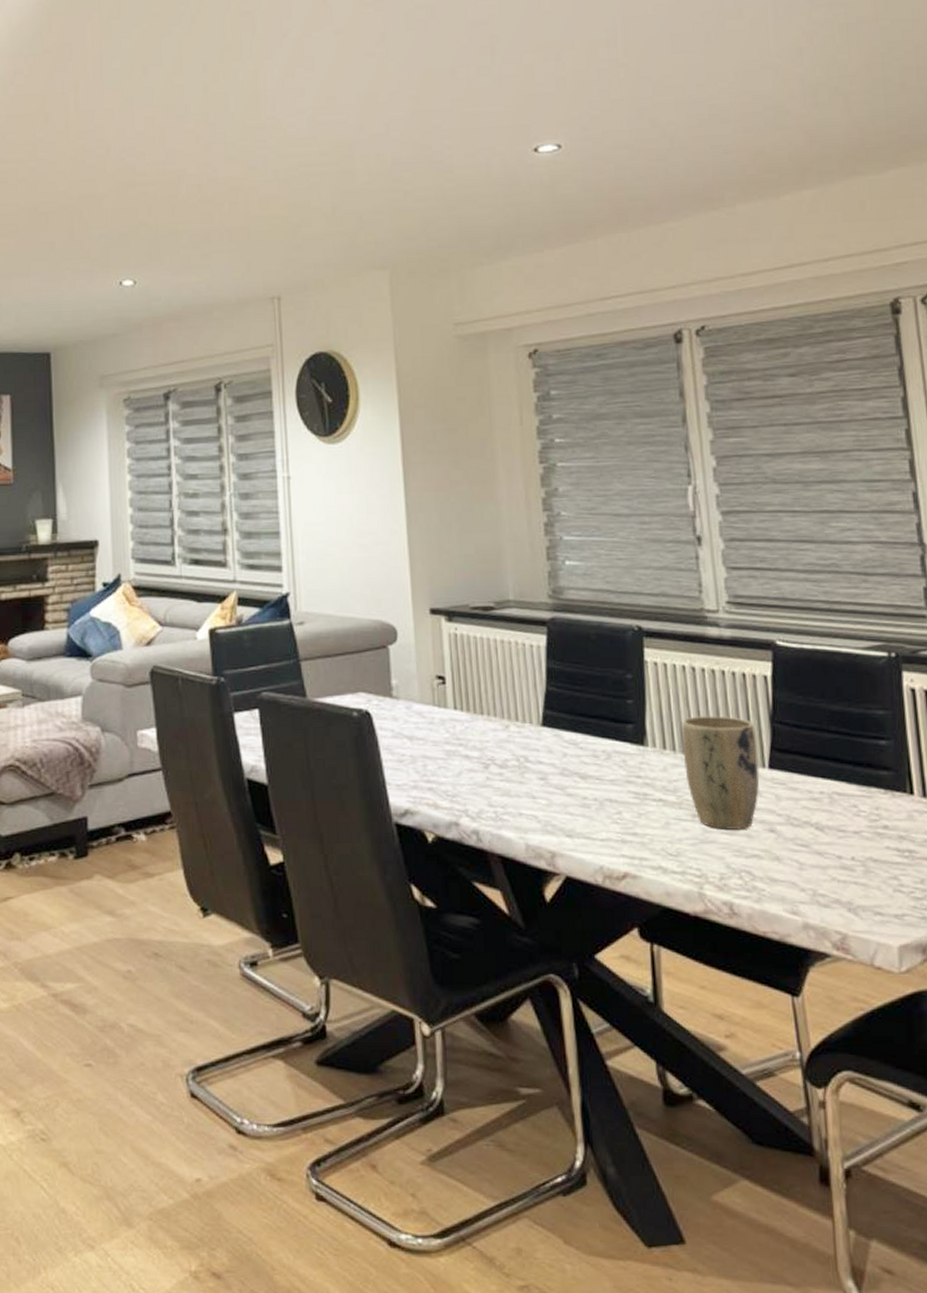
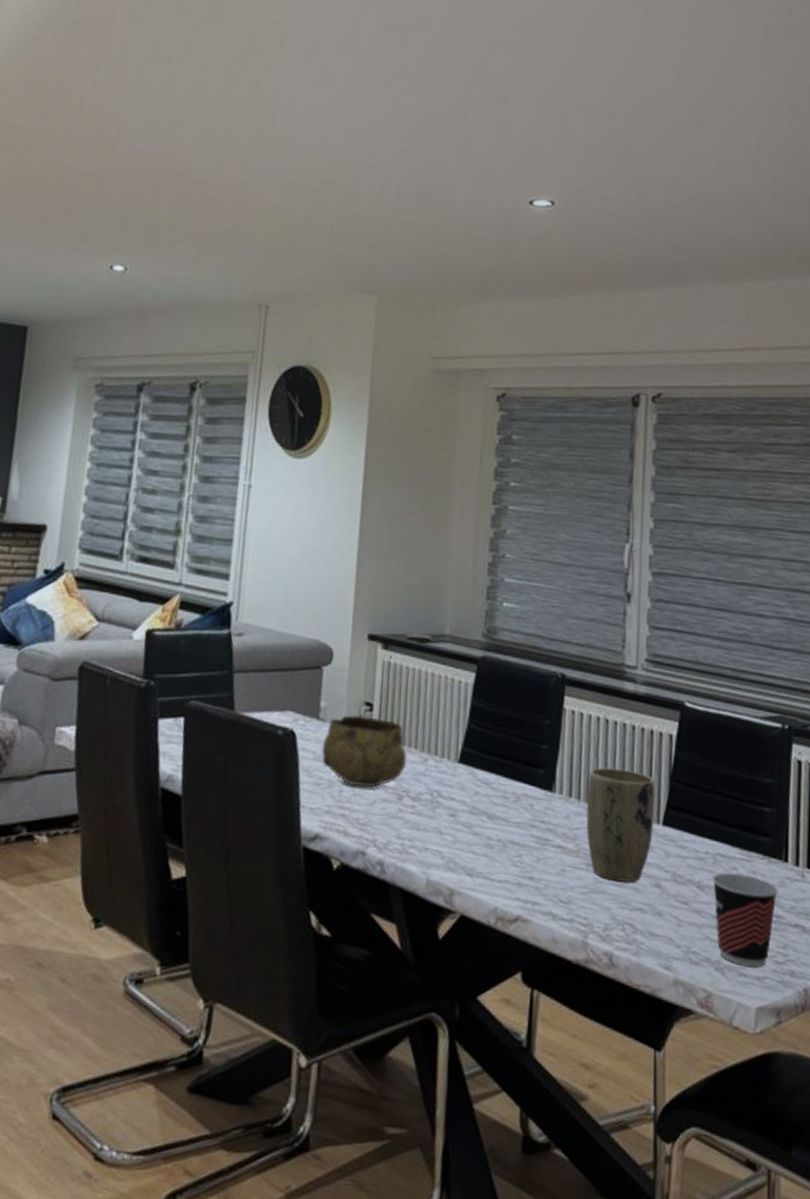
decorative bowl: none [399,689,488,760] -> present [321,714,407,788]
cup: none [832,812,907,905] -> present [712,873,778,968]

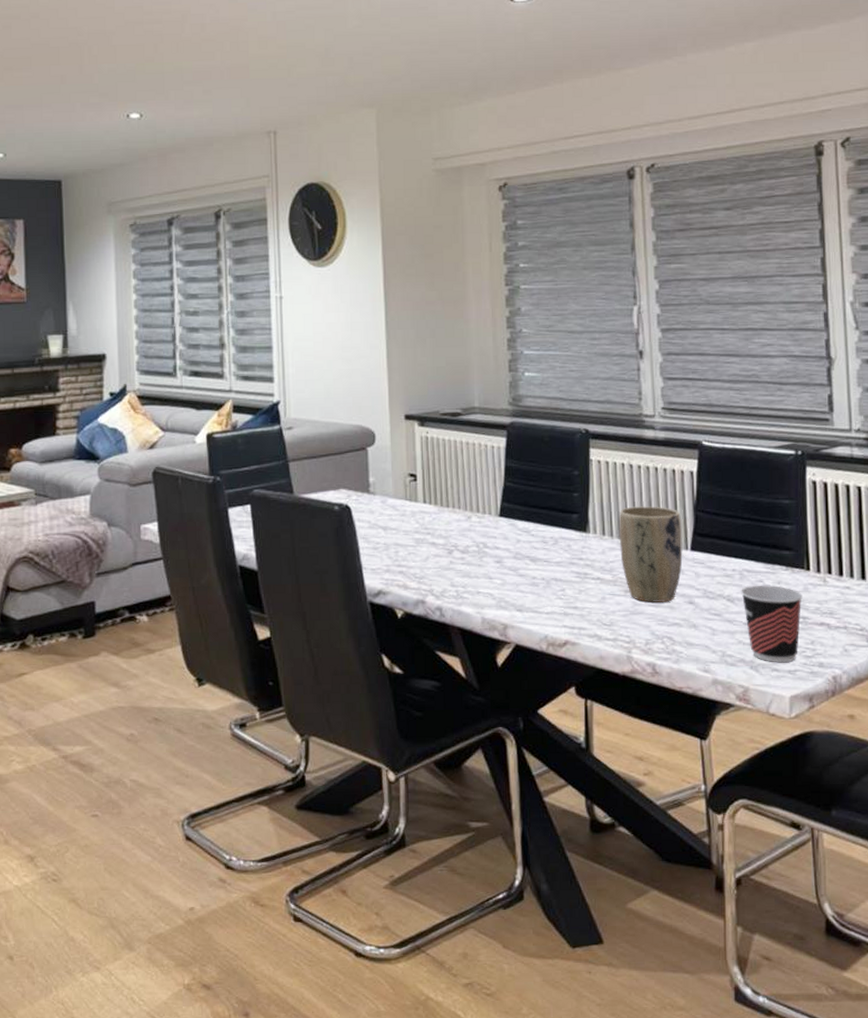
decorative bowl: present [321,714,407,788] -> none [375,485,453,547]

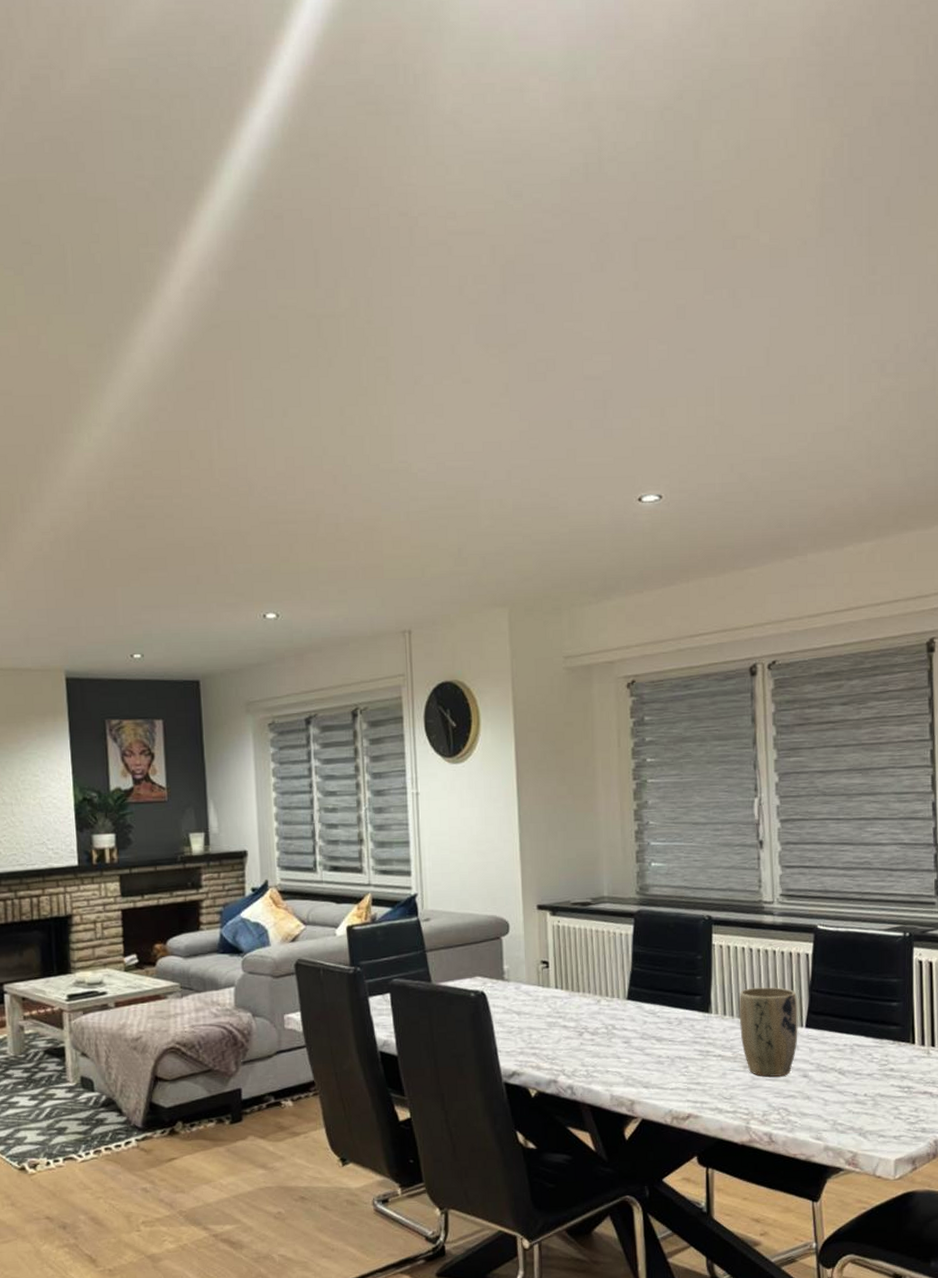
cup: present [741,586,802,663] -> none [851,1058,908,1130]

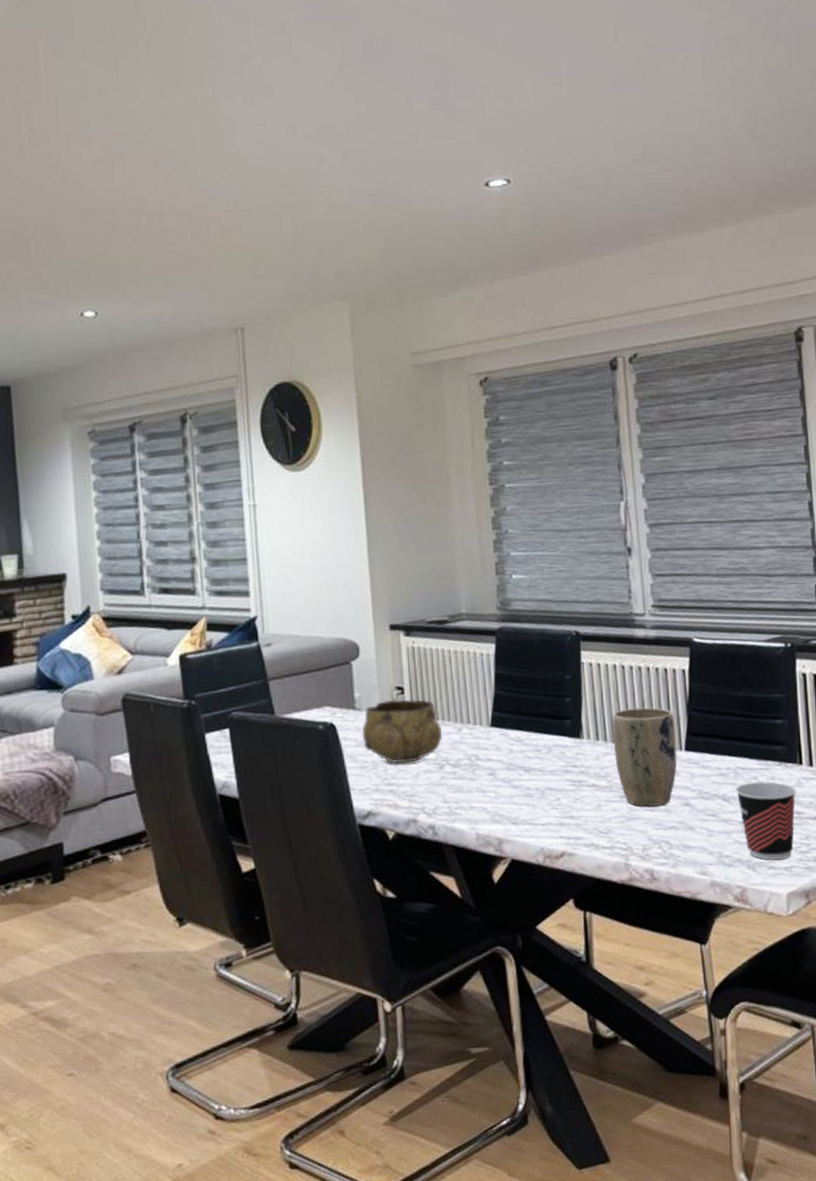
decorative bowl: none [509,972,583,1030] -> present [362,699,443,764]
cup: none [851,1058,908,1130] -> present [736,782,796,861]

